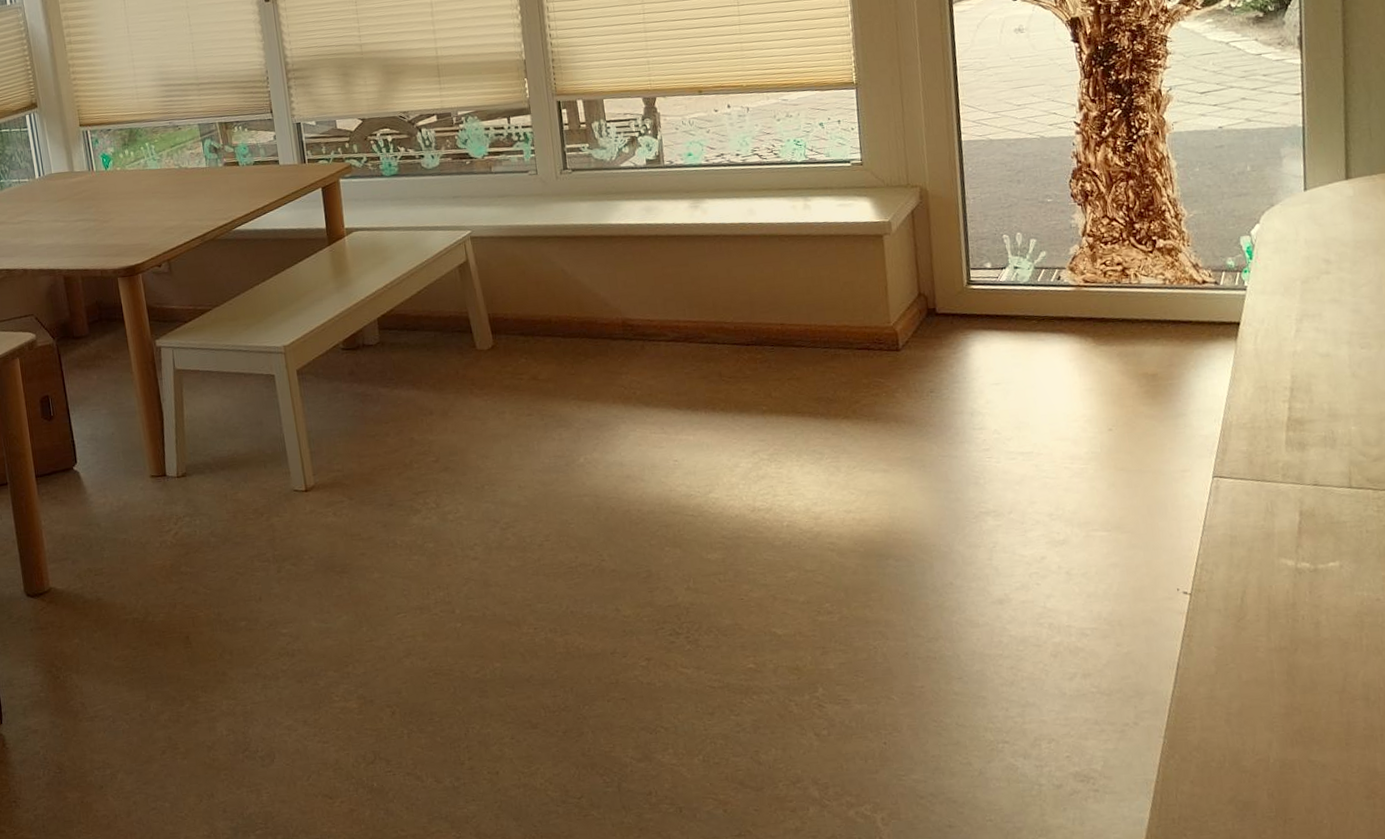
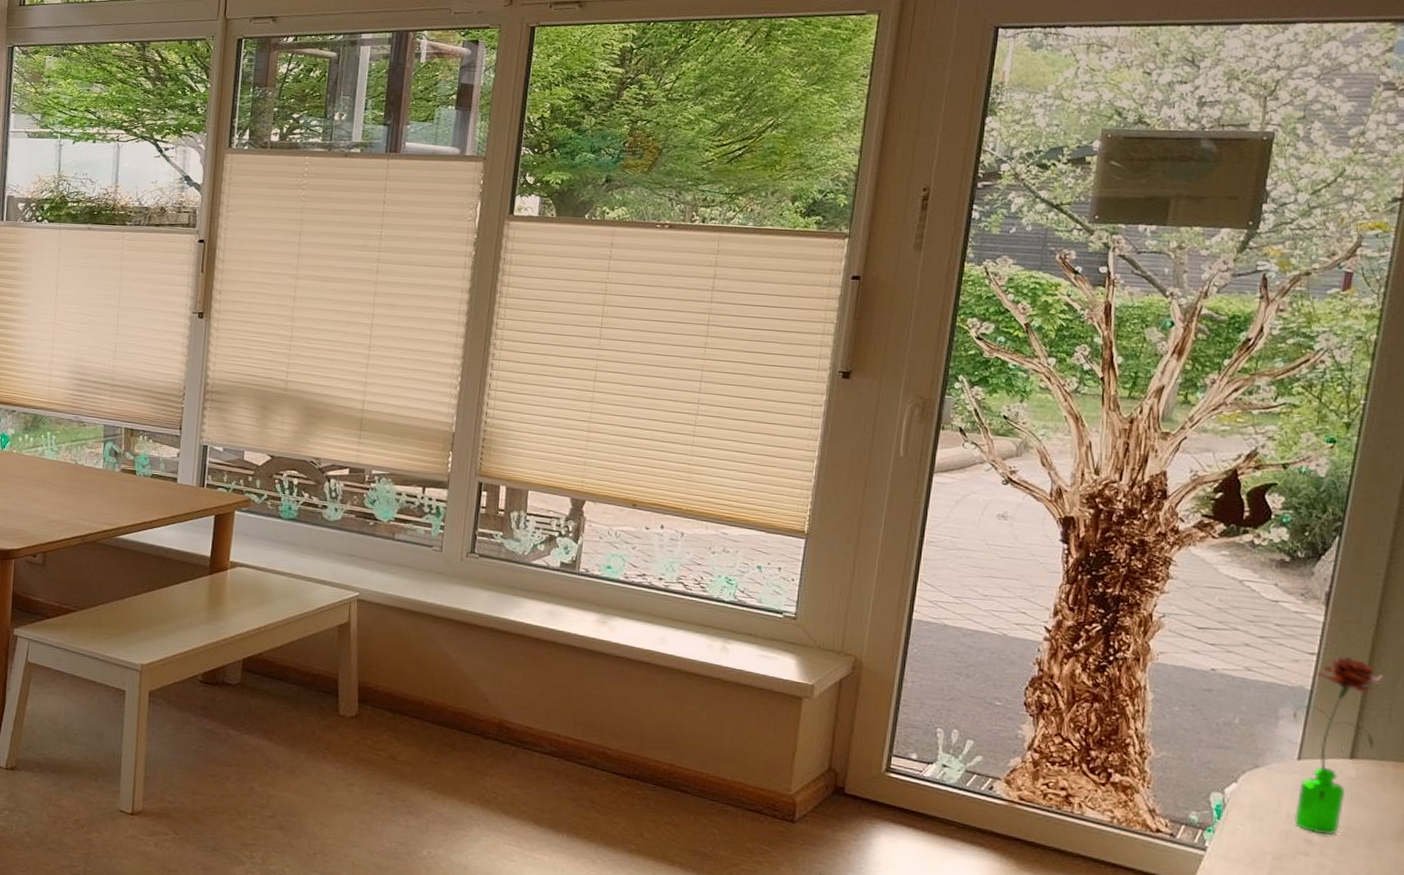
flower: none [1293,89,1363,252] -> present [1294,655,1385,836]

